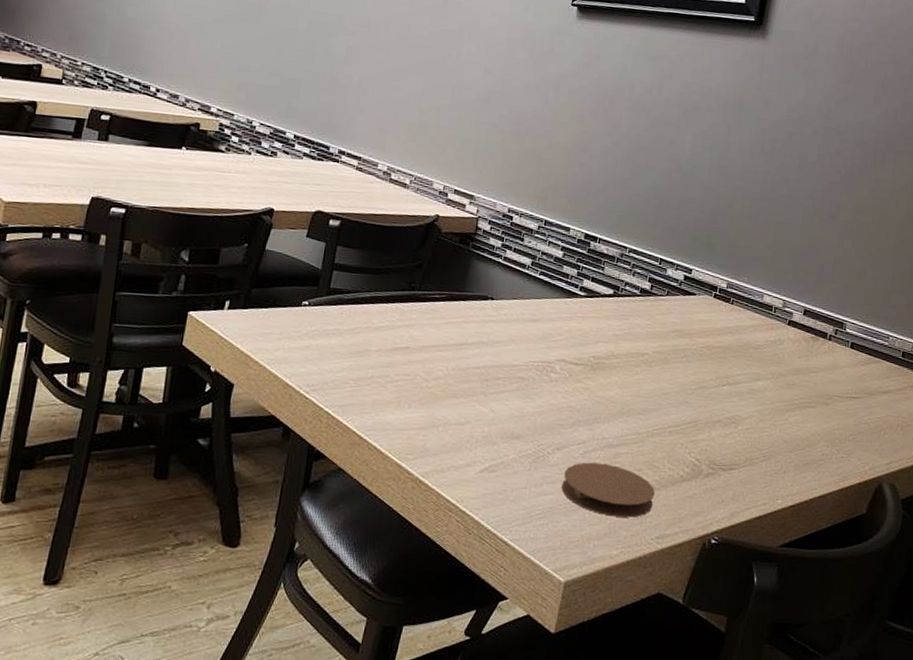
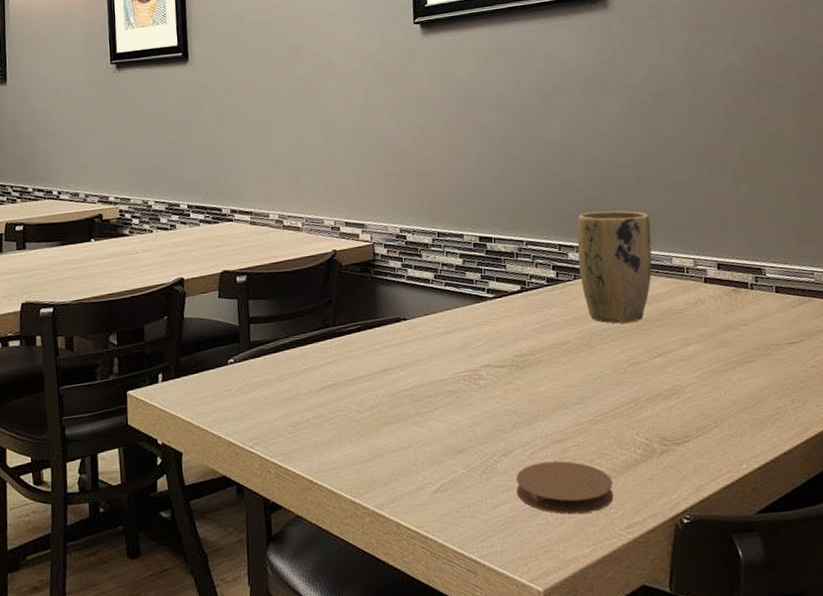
plant pot: none [672,233,753,348] -> present [577,210,652,324]

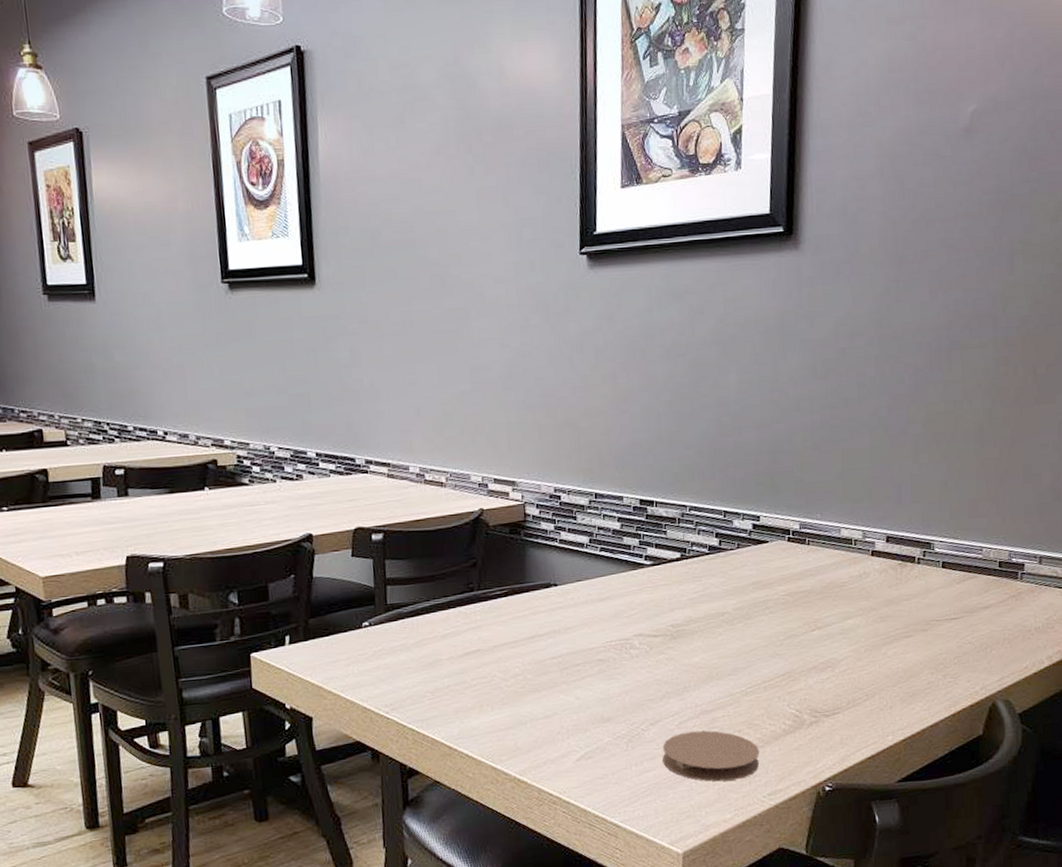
plant pot: present [577,210,652,324] -> none [743,476,822,595]

